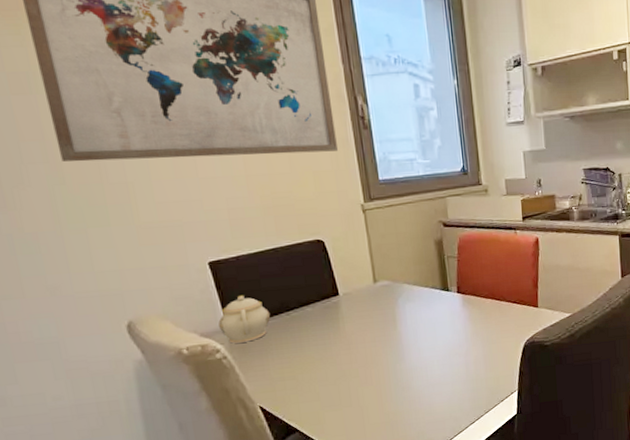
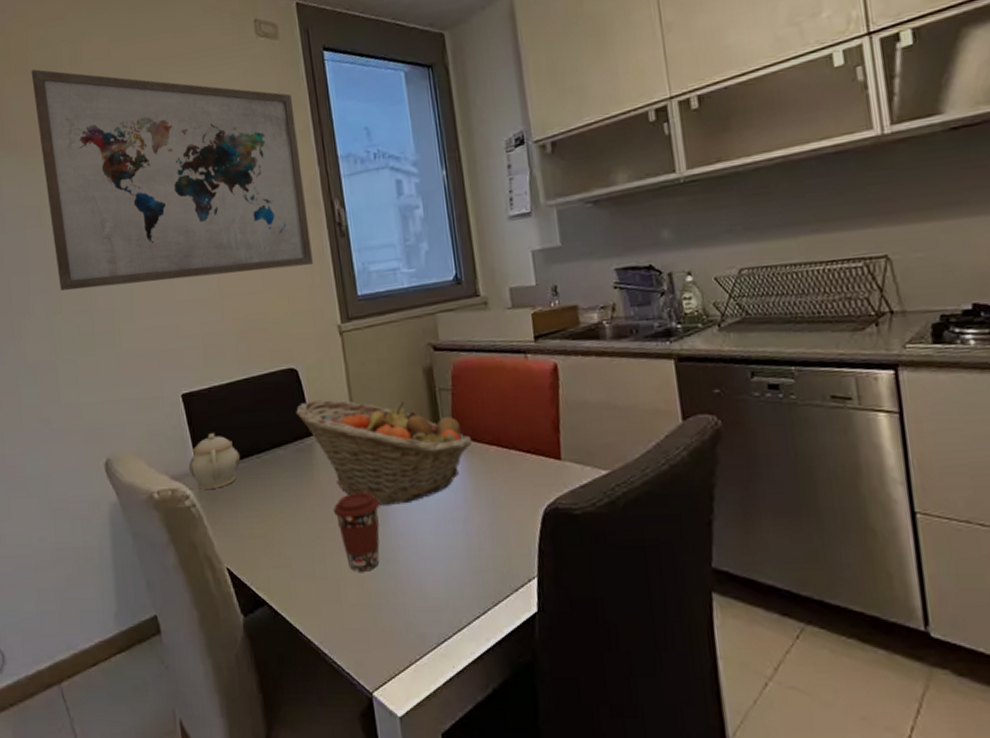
fruit basket: none [323,265,473,348] -> present [296,399,473,505]
coffee cup: none [357,338,397,400] -> present [334,492,380,572]

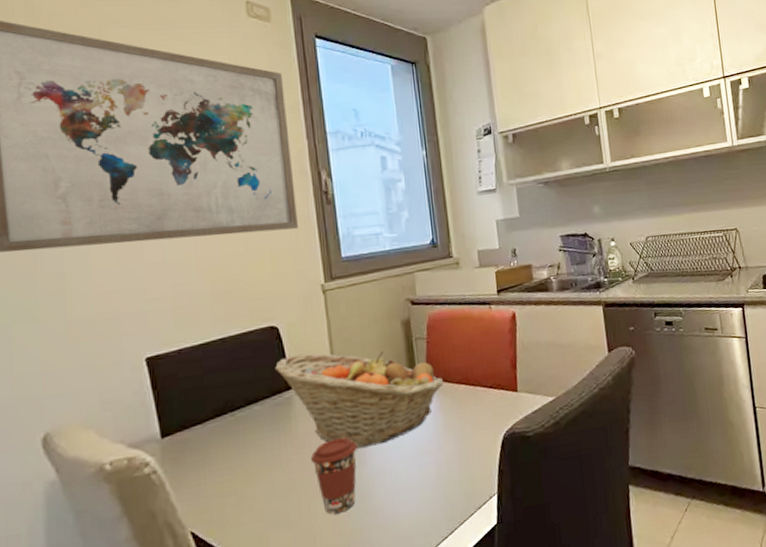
teapot: present [189,432,241,489] -> none [151,394,213,454]

